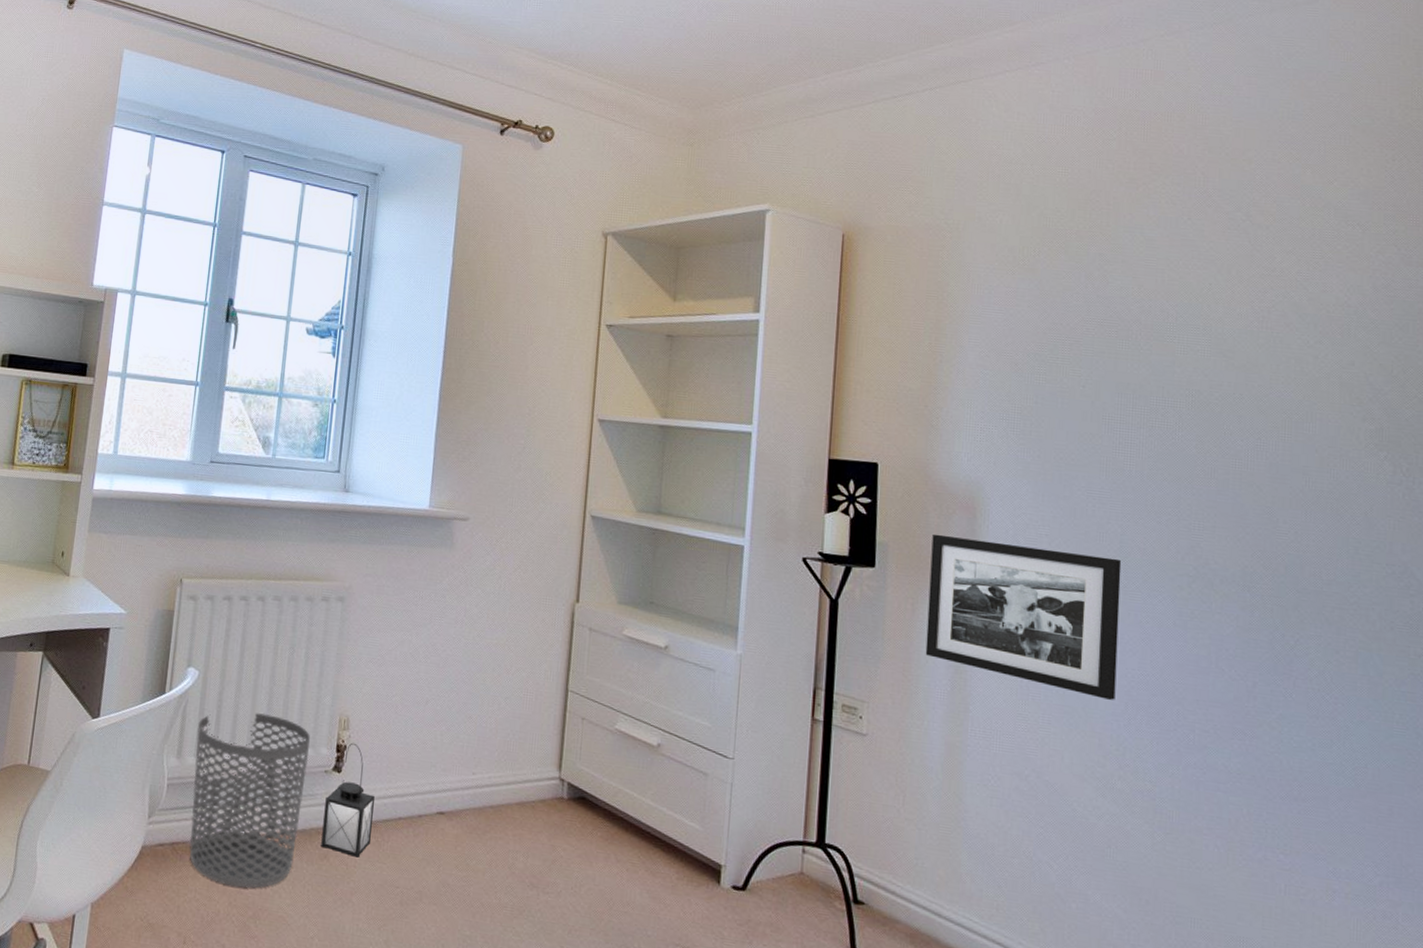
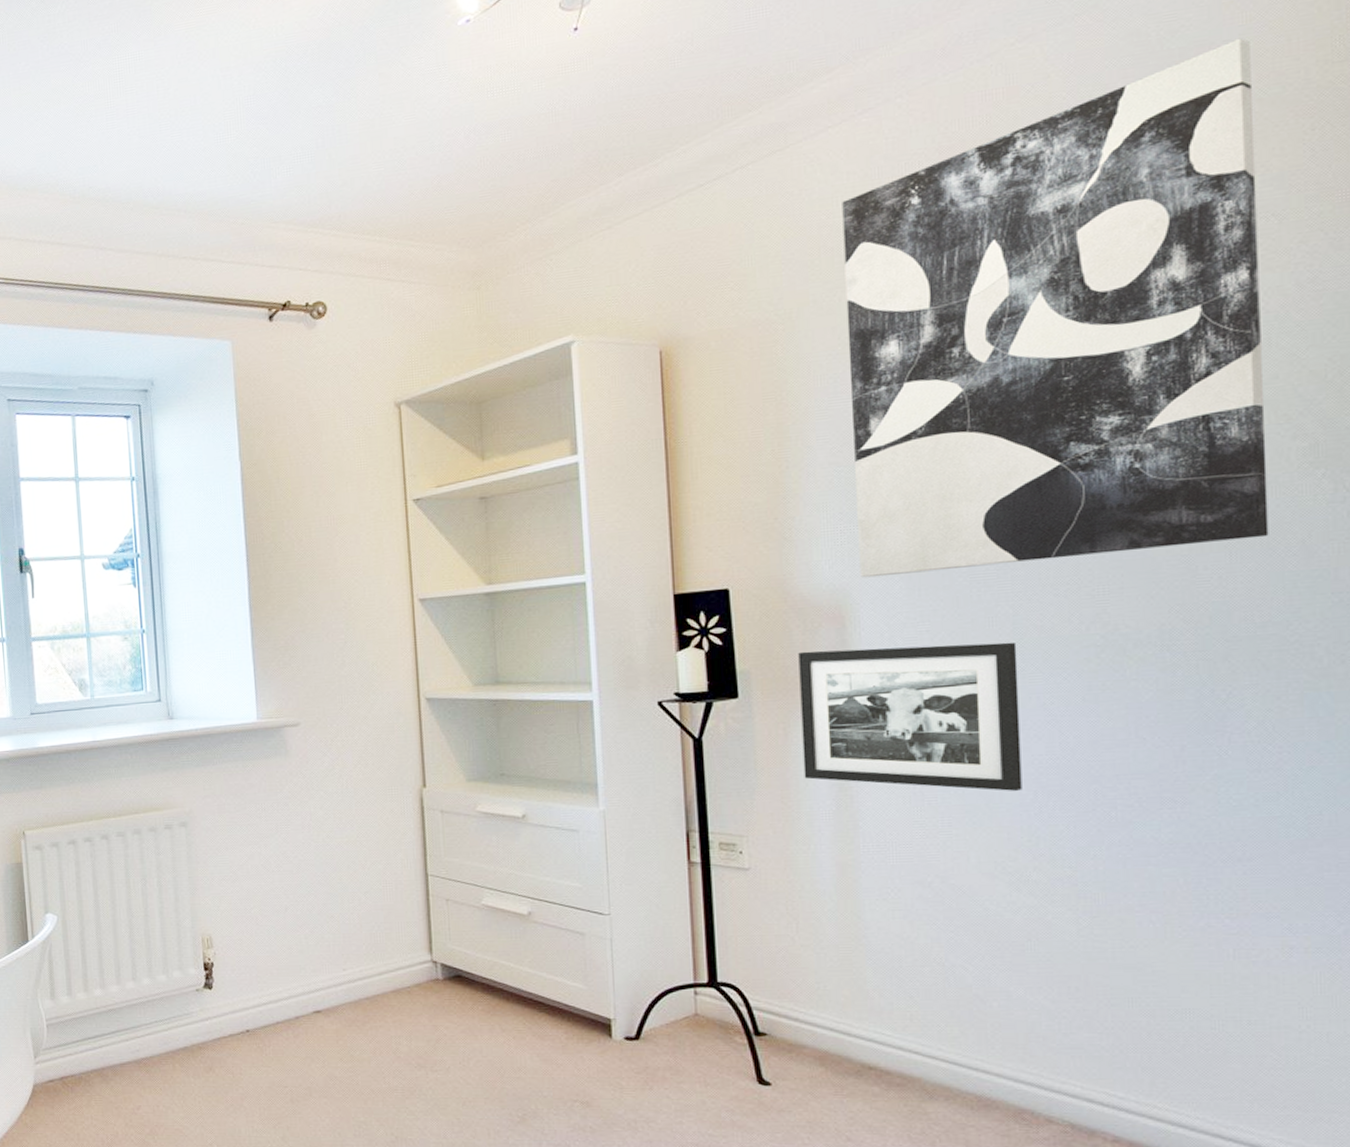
waste bin: present [189,713,311,888] -> none [66,944,180,1109]
lantern: present [321,742,375,858] -> none [201,959,253,1065]
wall art: none [993,72,1349,503] -> present [842,38,1269,578]

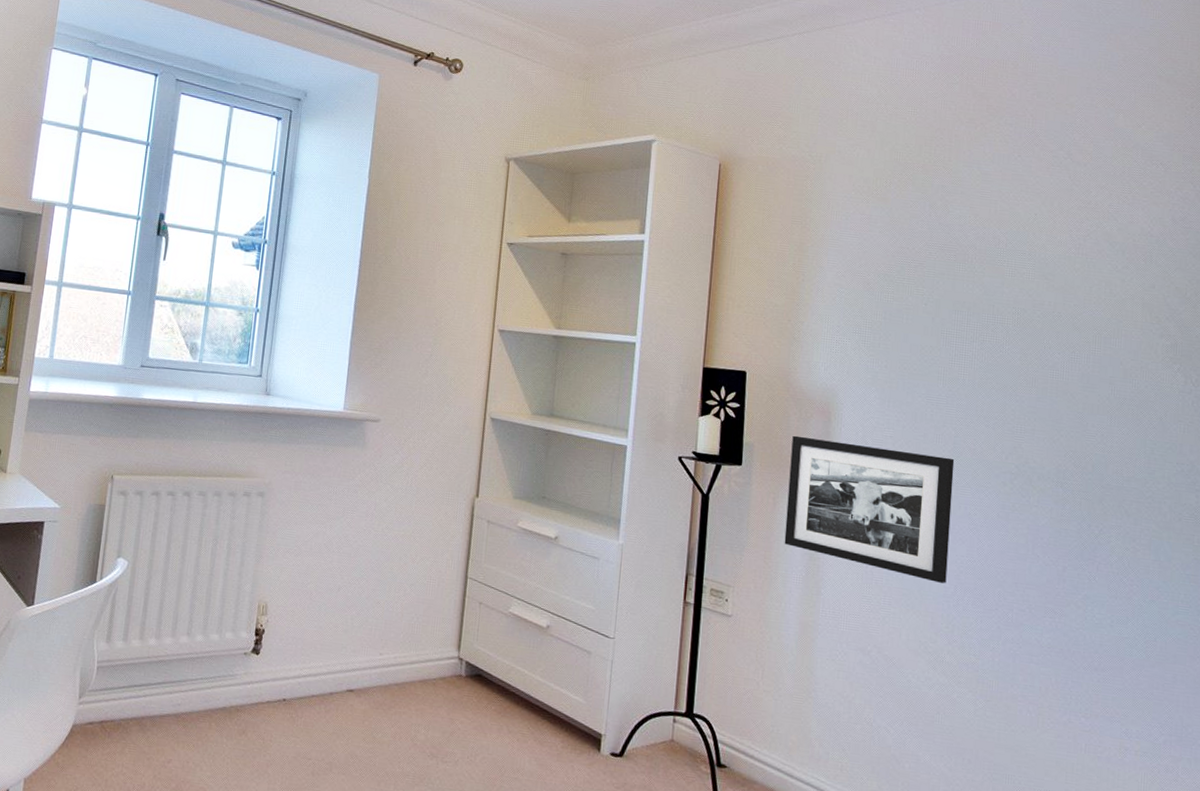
wall art: present [842,38,1269,578] -> none [846,28,1157,410]

